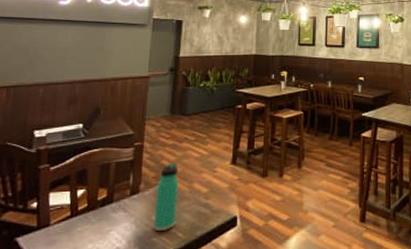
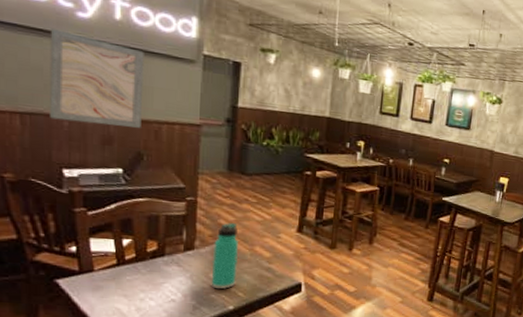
wall art: none [29,17,107,89] -> present [50,29,144,128]

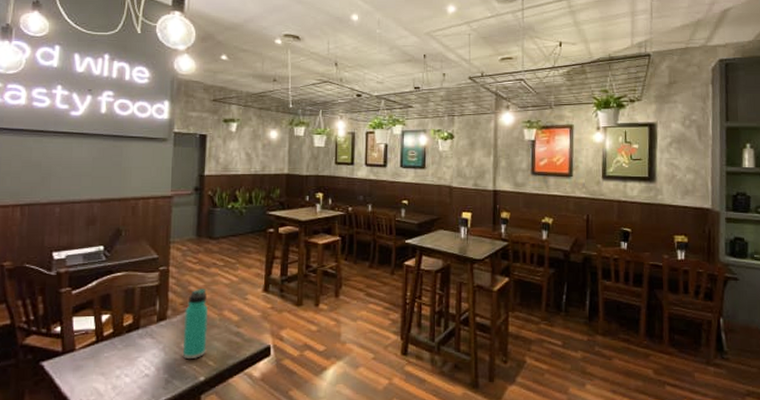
wall art: present [50,29,144,128] -> none [45,129,124,207]

